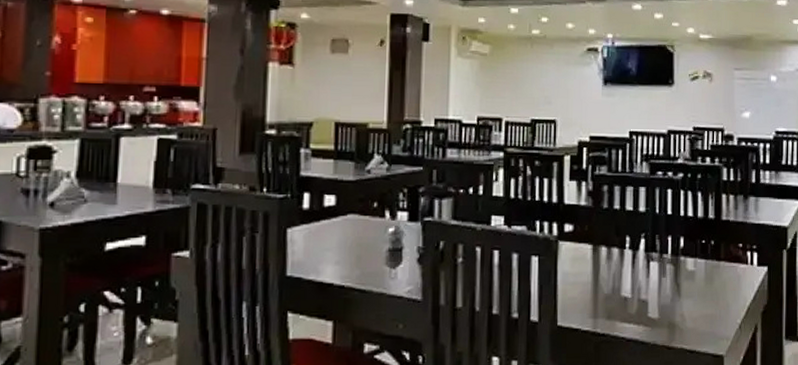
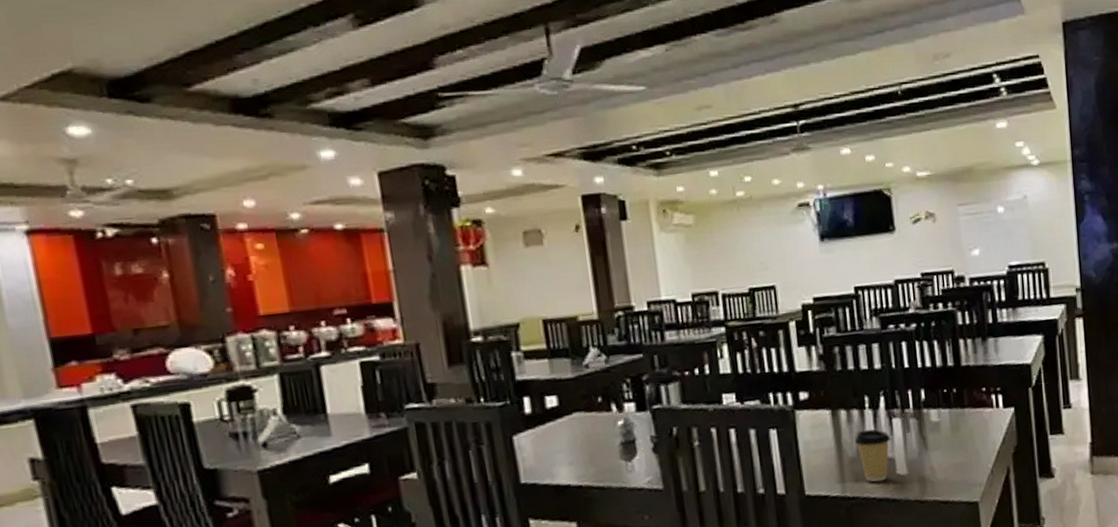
coffee cup: none [611,269,647,322] -> present [854,429,891,482]

